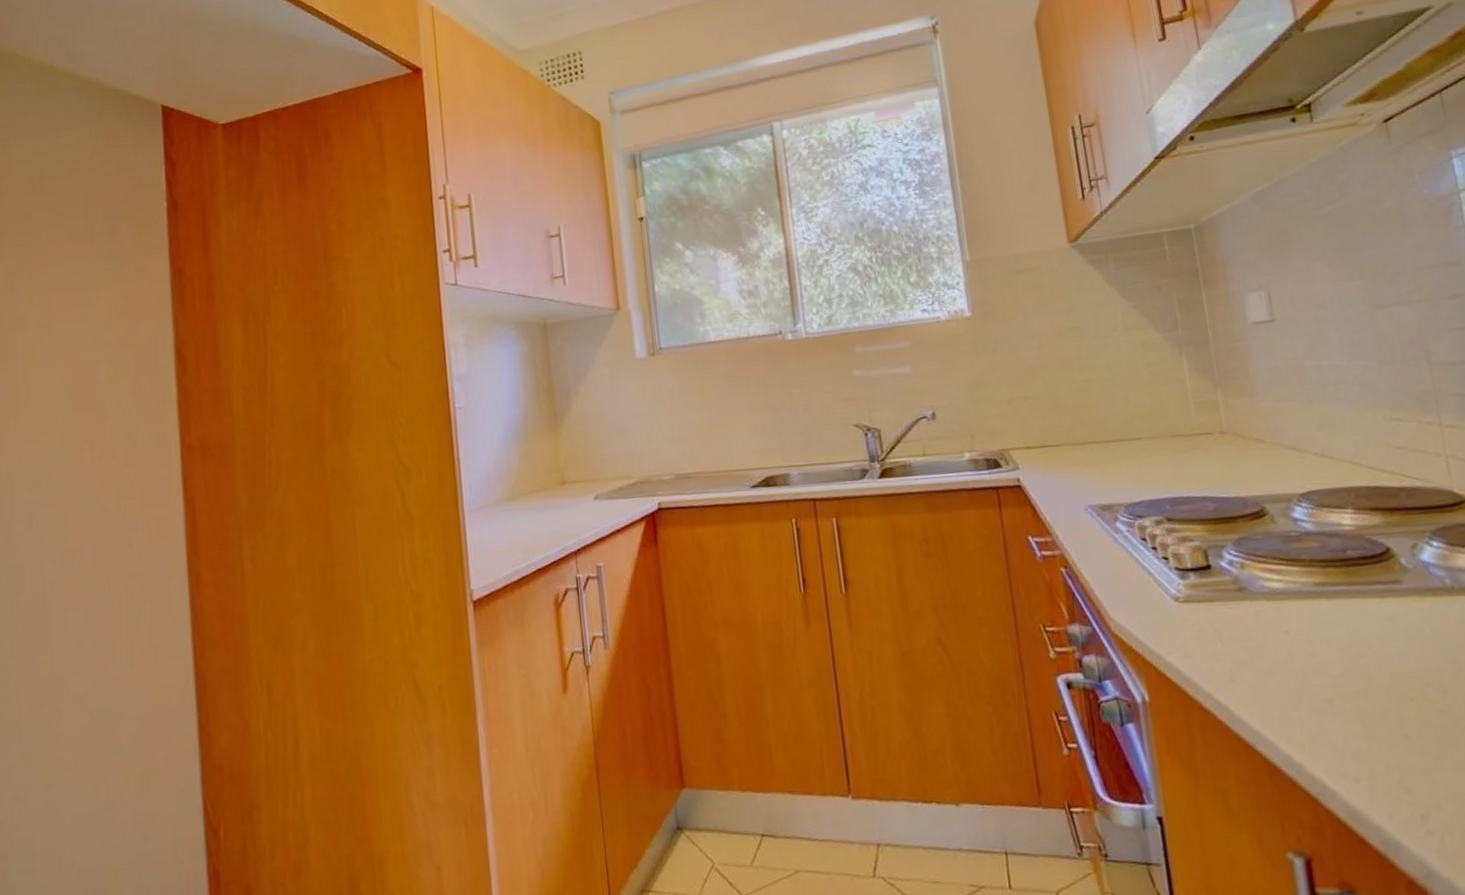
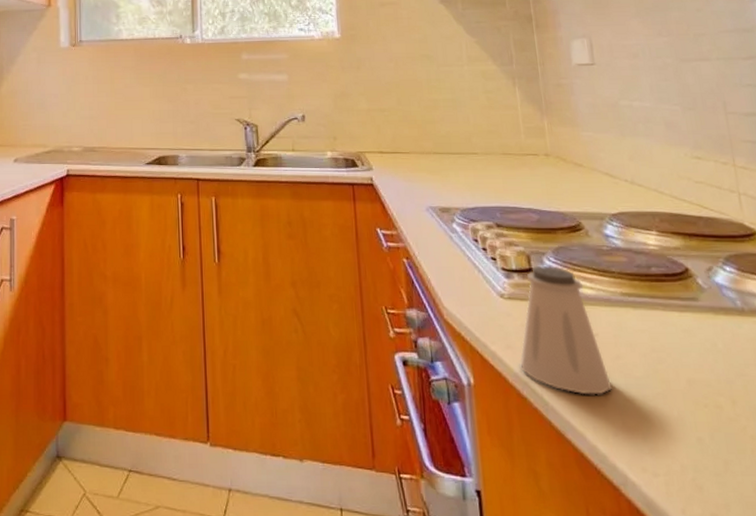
saltshaker: none [1200,560,1306,701] -> present [520,266,612,395]

